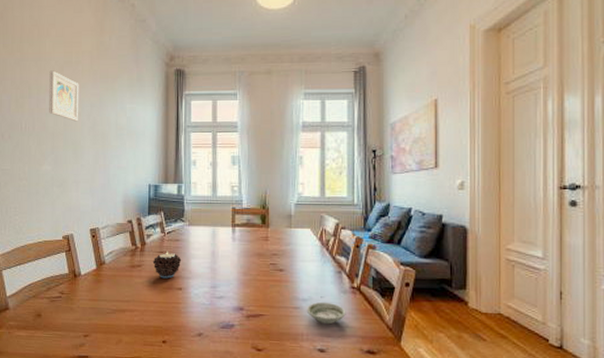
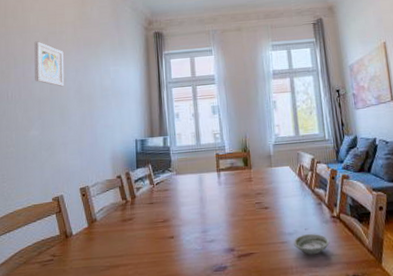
candle: present [152,251,182,279] -> none [143,201,172,229]

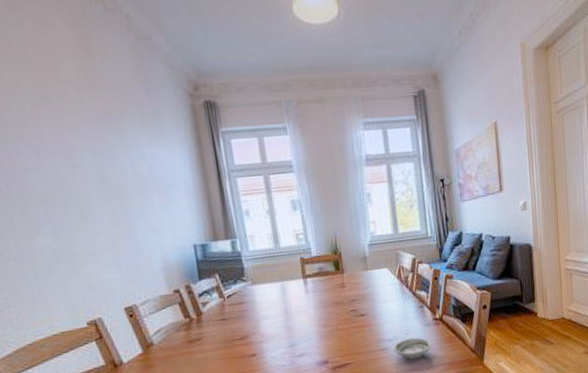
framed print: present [34,41,65,87] -> none [17,109,79,177]

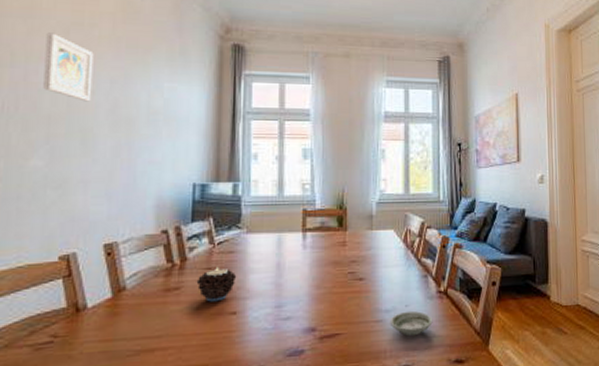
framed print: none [17,109,79,177] -> present [43,32,94,102]
candle: none [214,317,250,348] -> present [196,266,237,302]

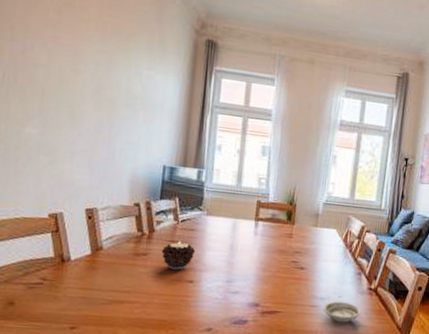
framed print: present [43,32,94,102] -> none [38,11,82,81]

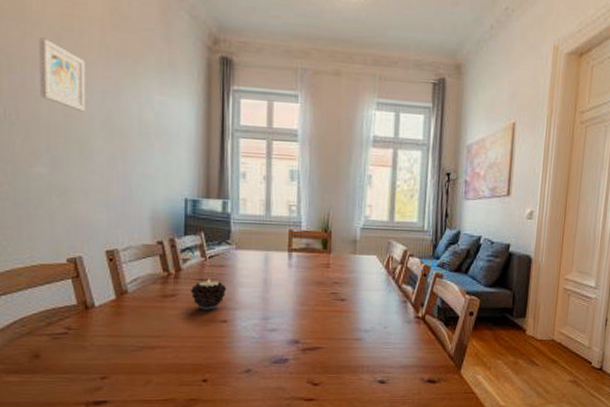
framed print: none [38,11,82,81] -> present [39,38,86,112]
saucer: present [323,301,361,323] -> none [368,333,409,356]

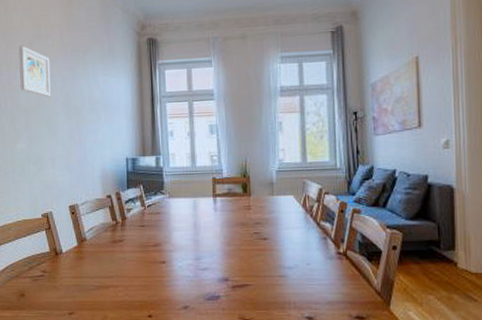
candle: present [190,278,227,310] -> none [134,224,164,253]

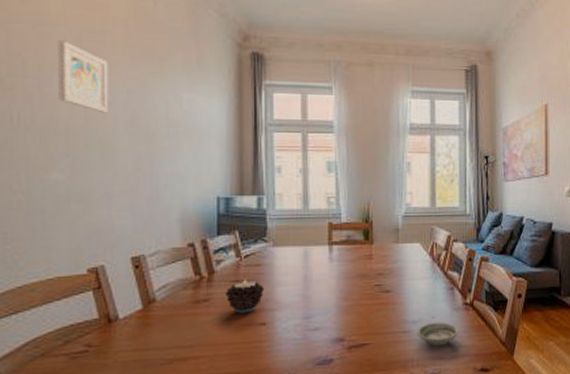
candle: none [134,224,164,253] -> present [225,279,265,313]
saucer: none [292,270,333,292] -> present [416,322,459,346]

